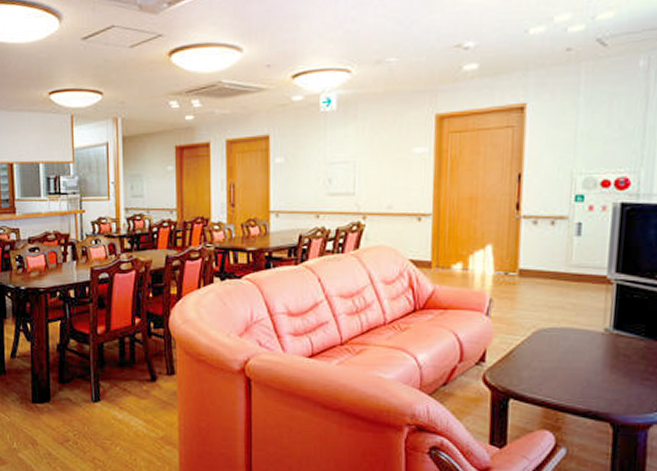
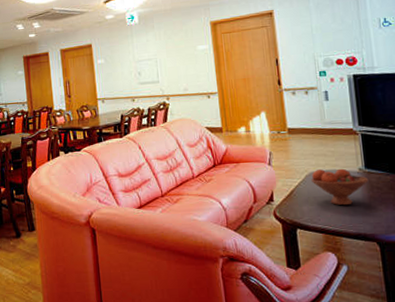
fruit bowl: none [539,326,615,375] -> present [311,168,369,206]

